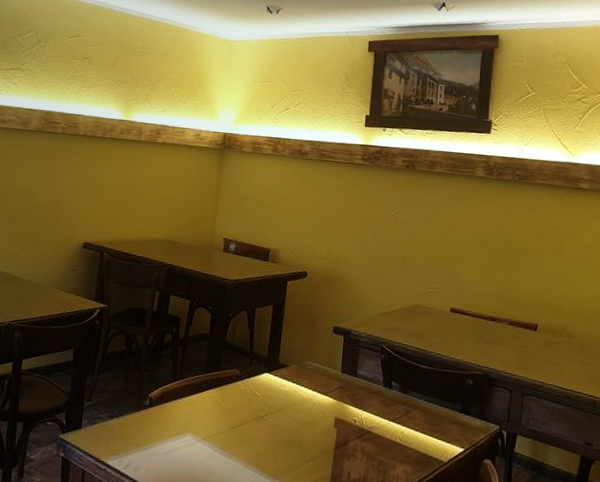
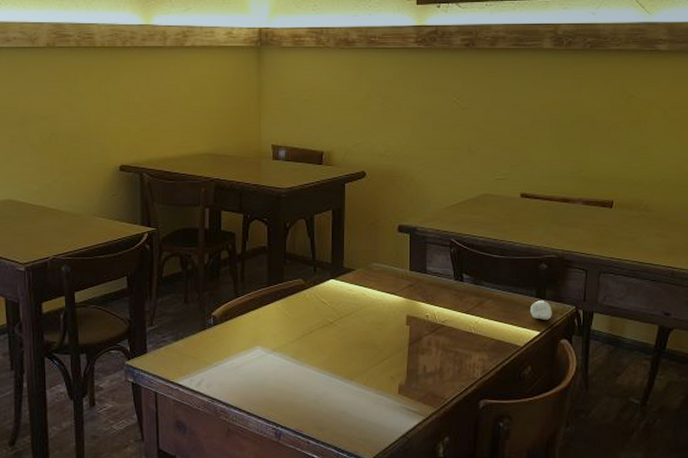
tooth: none [455,416,477,437] -> present [530,300,552,320]

